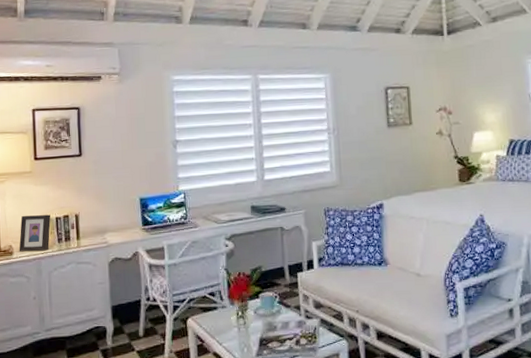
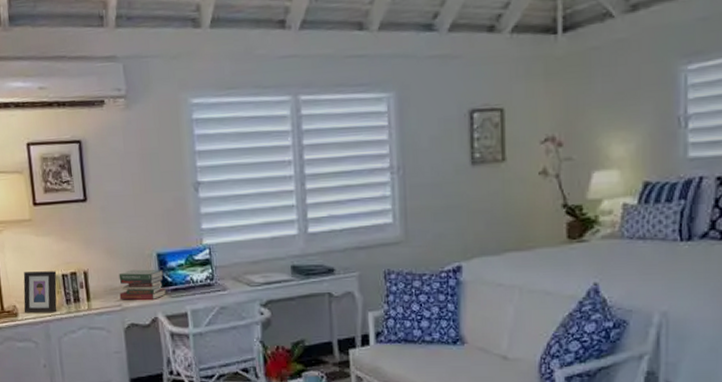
books: none [106,211,146,238] -> present [119,269,166,301]

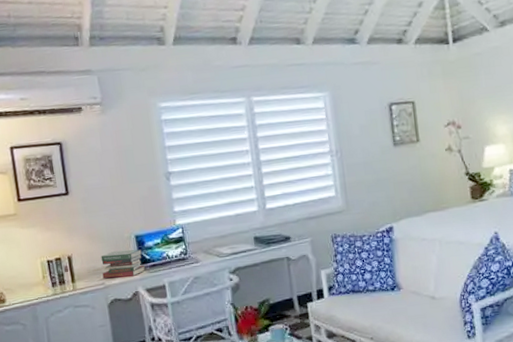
picture frame: present [23,271,57,314] -> none [10,258,44,299]

